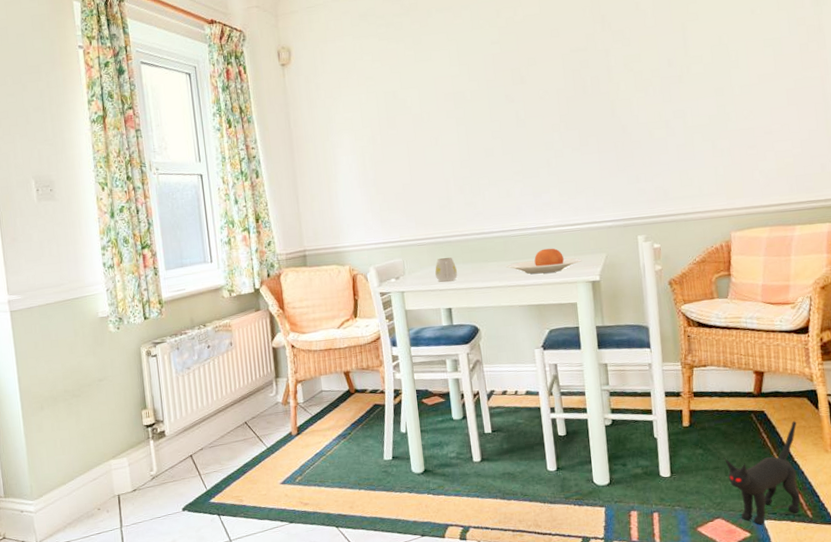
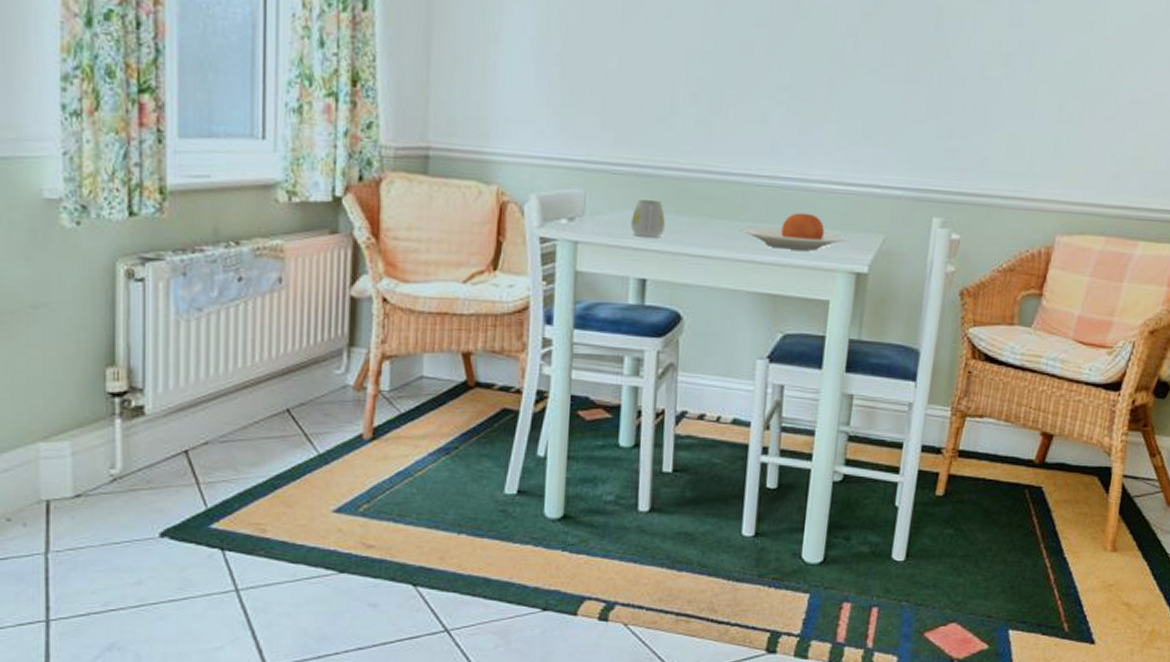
cat: present [723,420,801,525] -> none [977,504,1079,636]

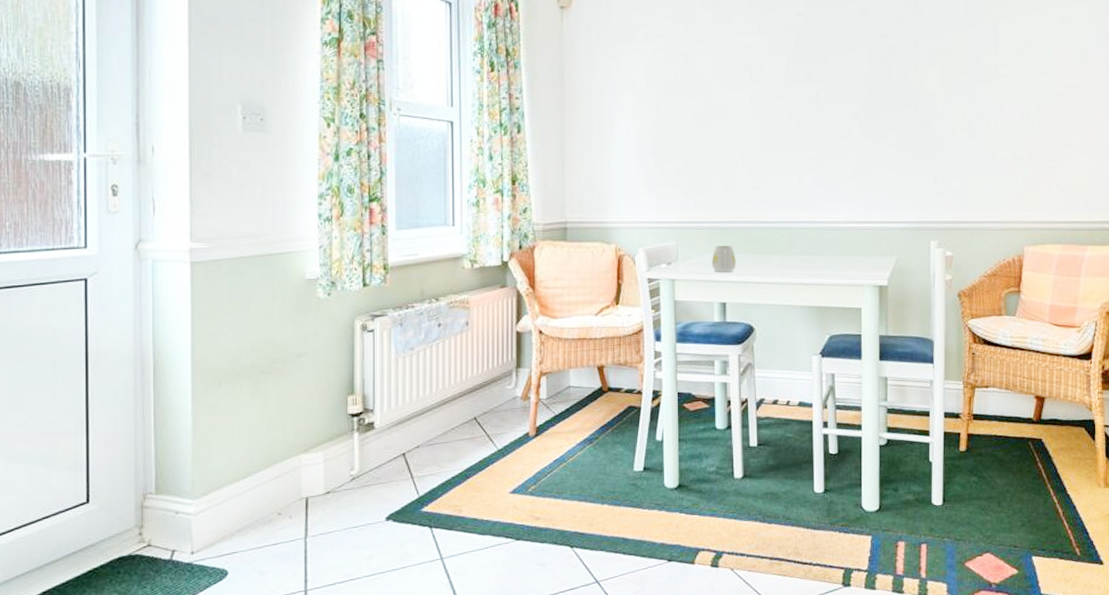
plate: present [738,212,849,251] -> none [789,245,871,273]

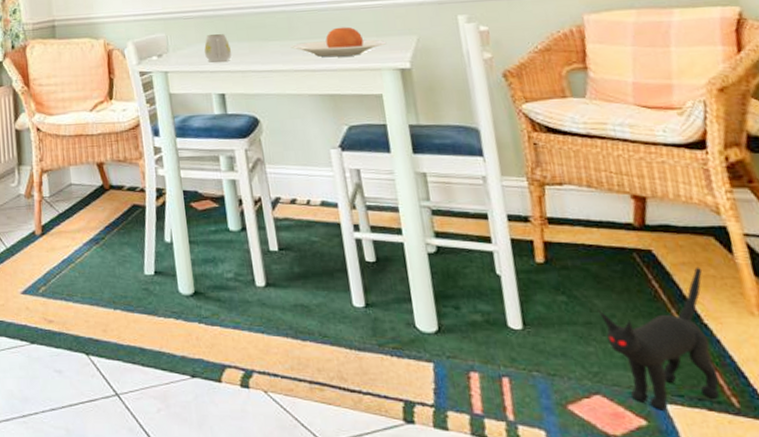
plate: none [789,245,871,273] -> present [290,27,387,58]
cat: none [998,451,1073,562] -> present [597,267,720,411]

